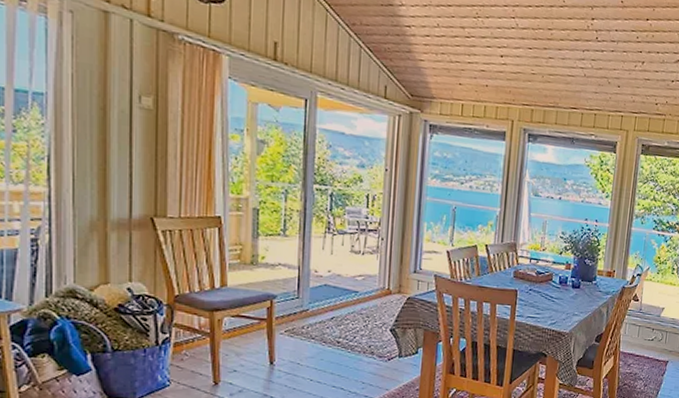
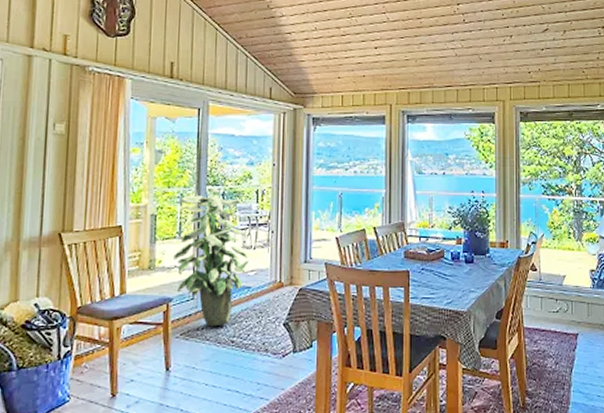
indoor plant: none [277,187,357,327] -> present [173,187,249,327]

